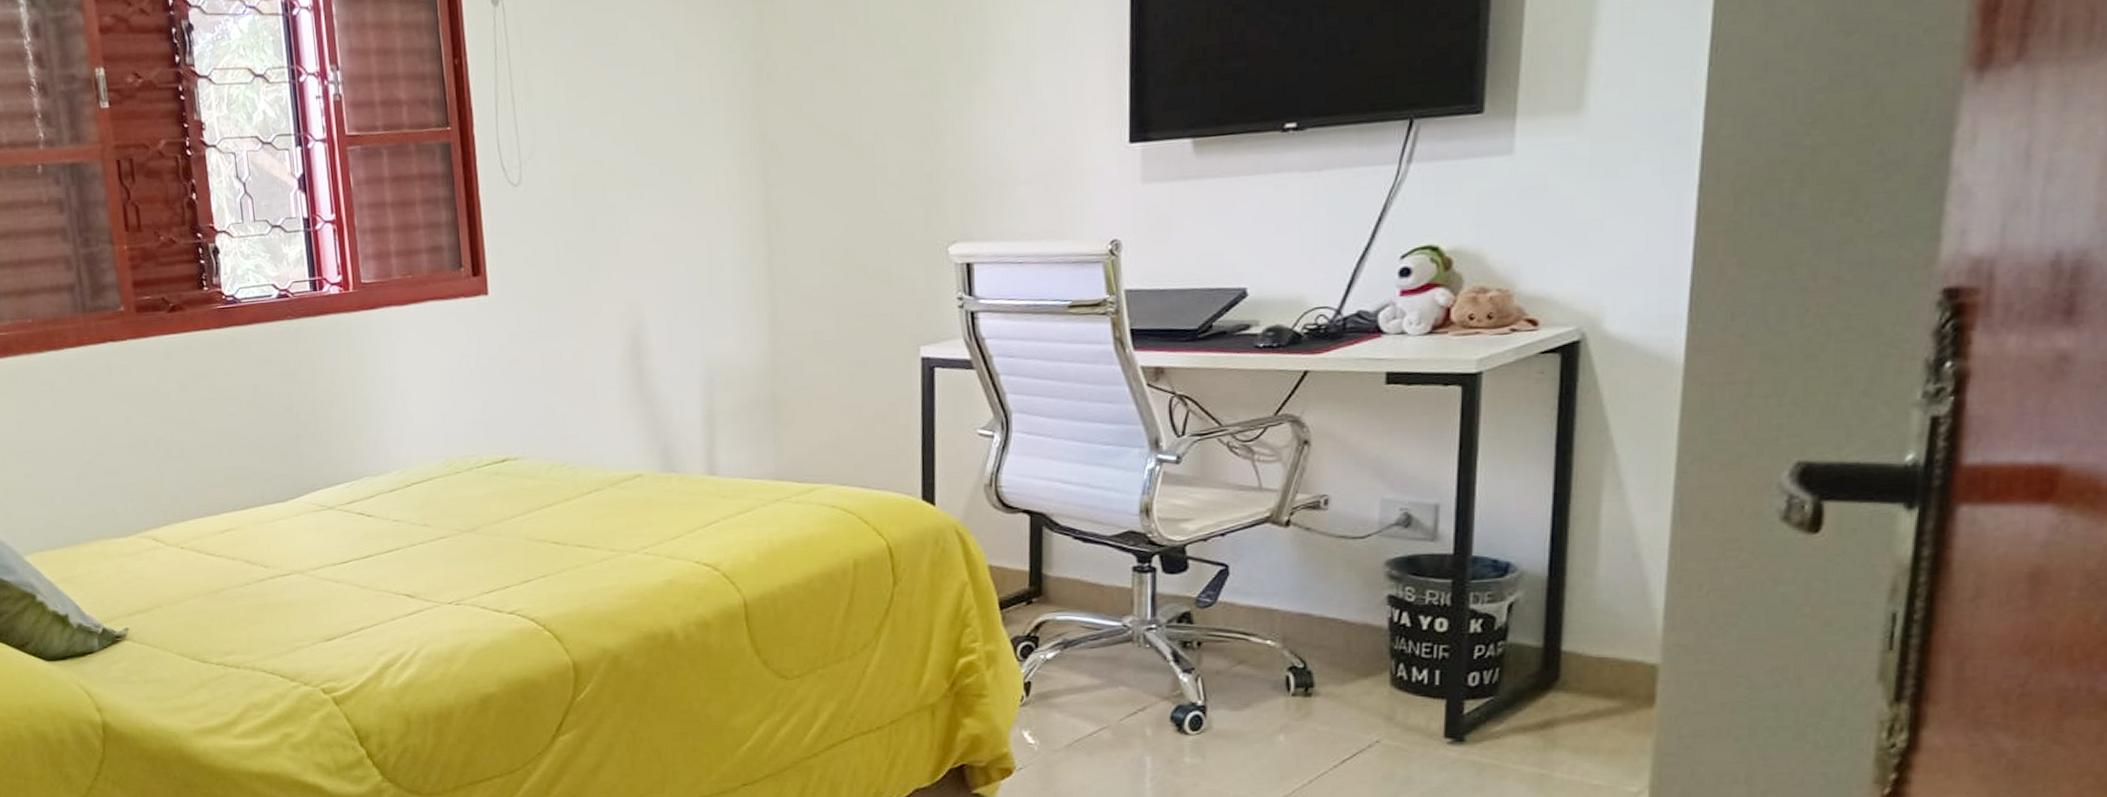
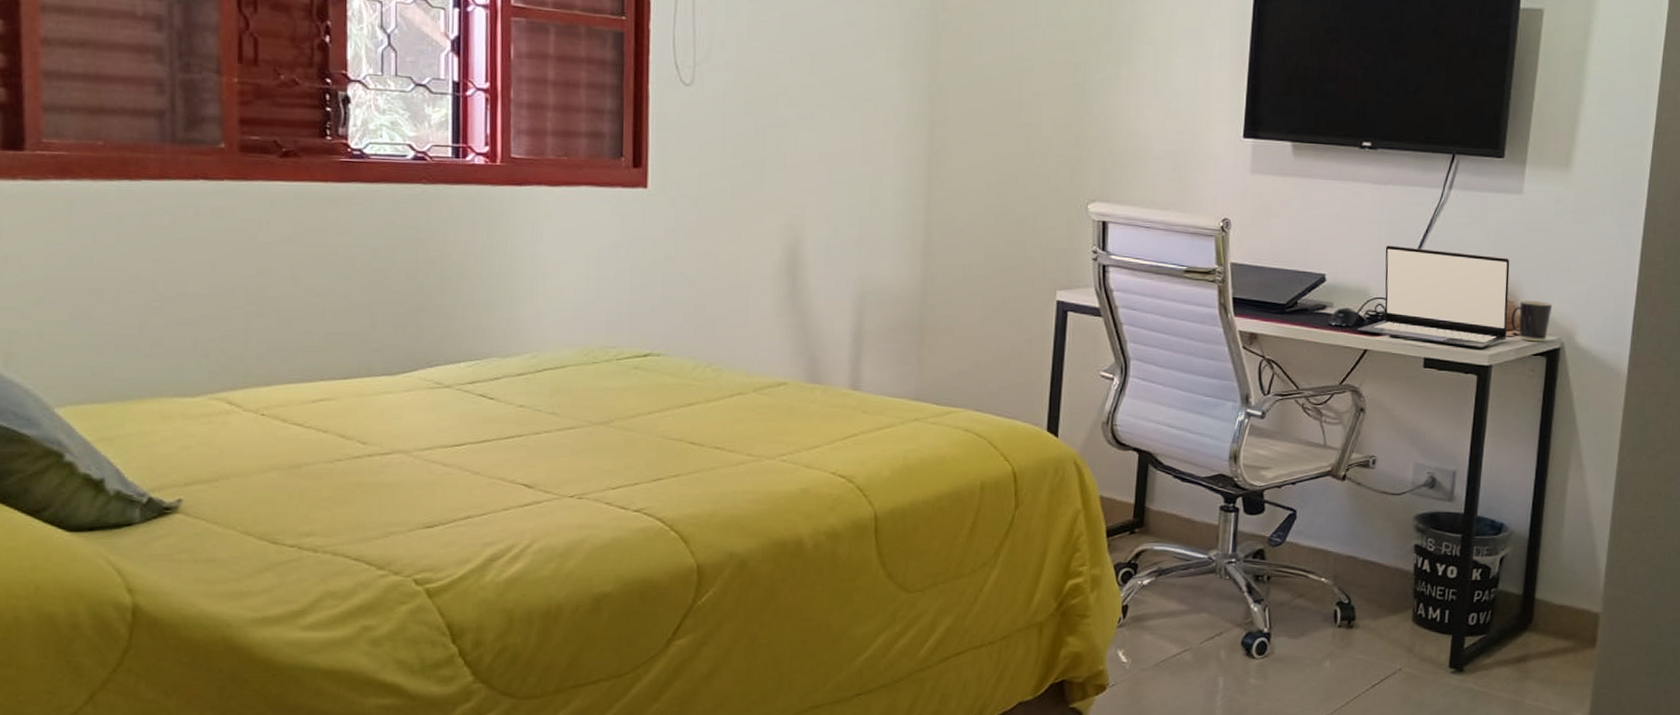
laptop: none [1292,236,1502,354] -> present [1356,245,1510,348]
mug: none [1507,285,1566,337] -> present [1511,300,1553,342]

